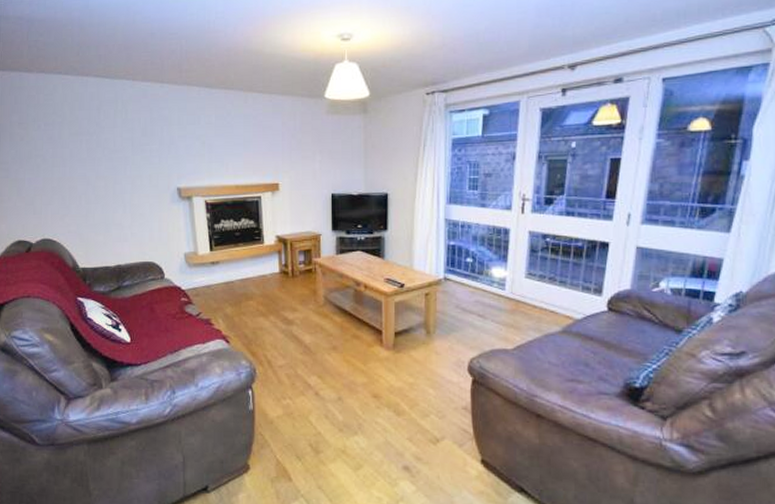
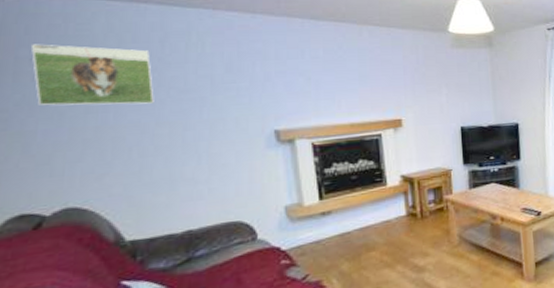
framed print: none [19,111,94,161] -> present [31,44,154,106]

